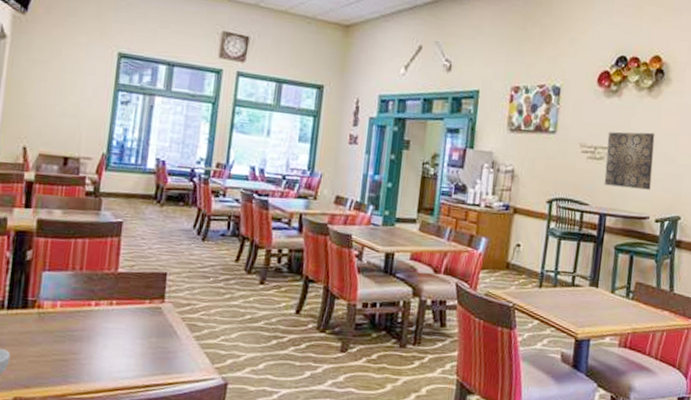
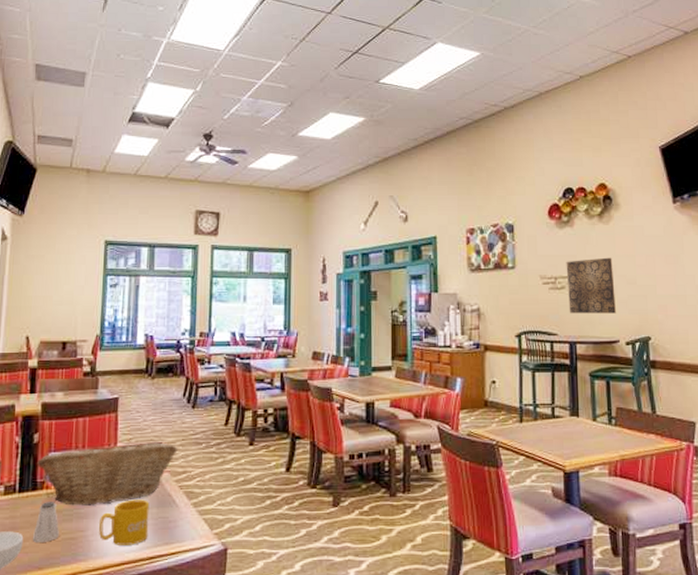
saltshaker: none [21,321,50,362] -> present [33,502,59,542]
fruit basket: none [28,269,183,329] -> present [36,442,178,506]
mug: none [93,327,149,372] -> present [99,499,150,545]

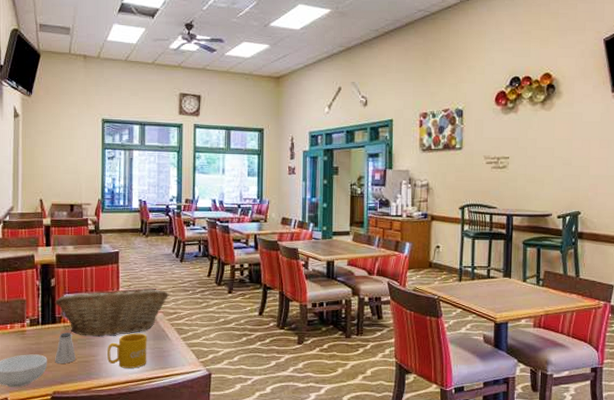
wall art: present [566,257,616,314] -> none [508,141,551,191]

